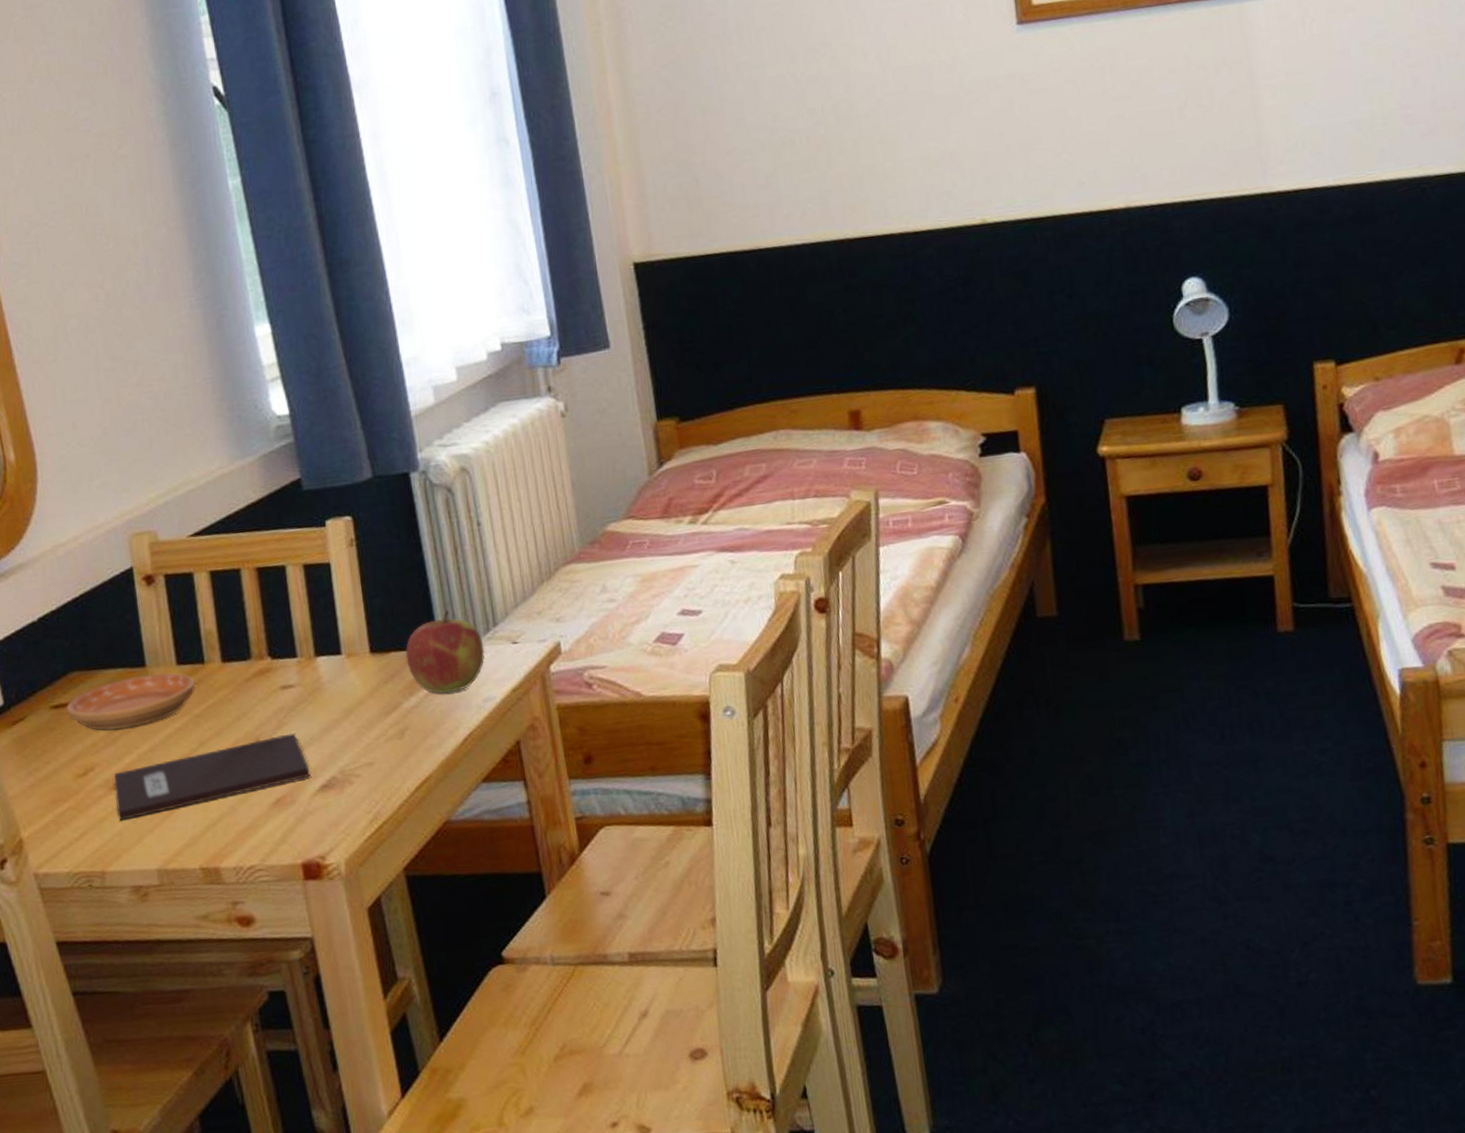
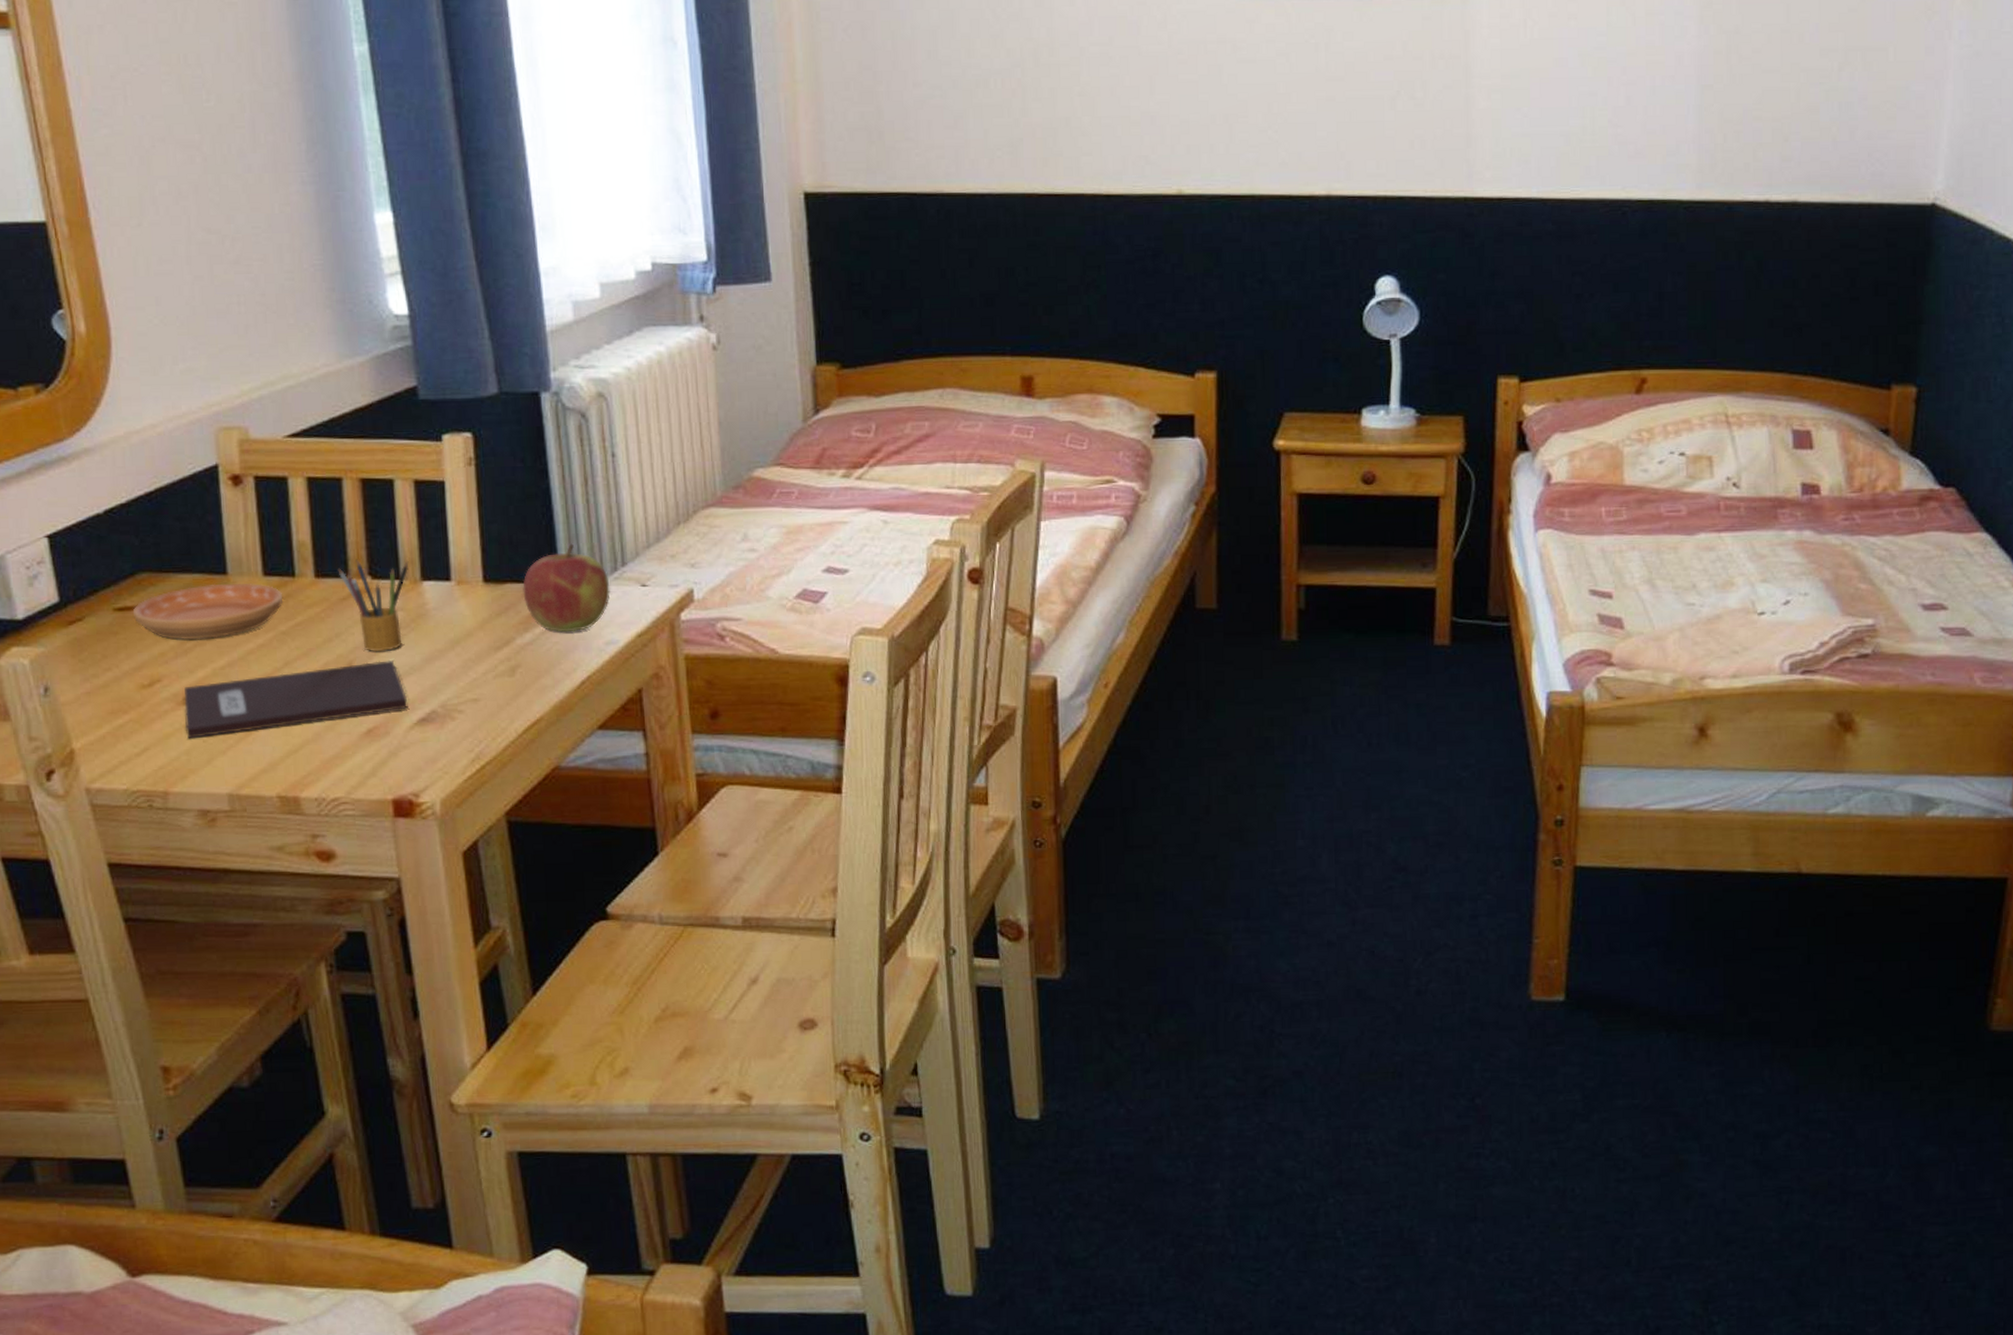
pencil box: none [241,640,304,727] -> present [337,559,409,652]

